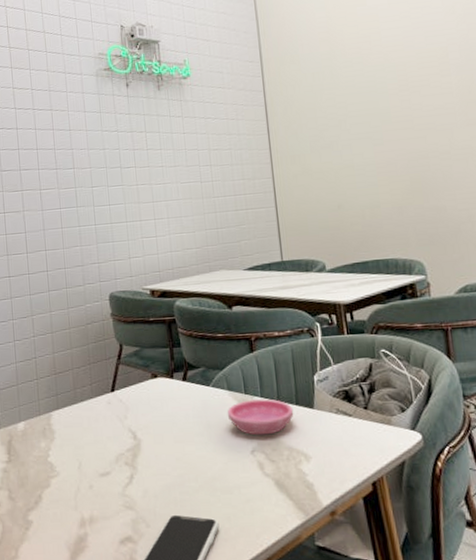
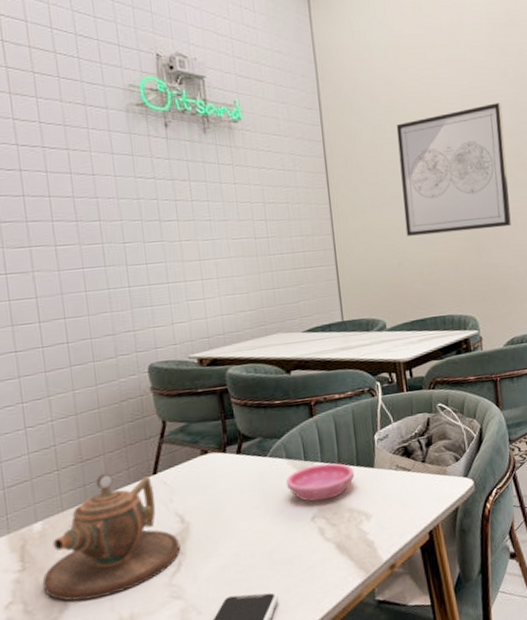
teapot: none [23,387,133,496] -> present [42,473,181,601]
wall art: none [335,41,462,179] -> present [396,103,511,236]

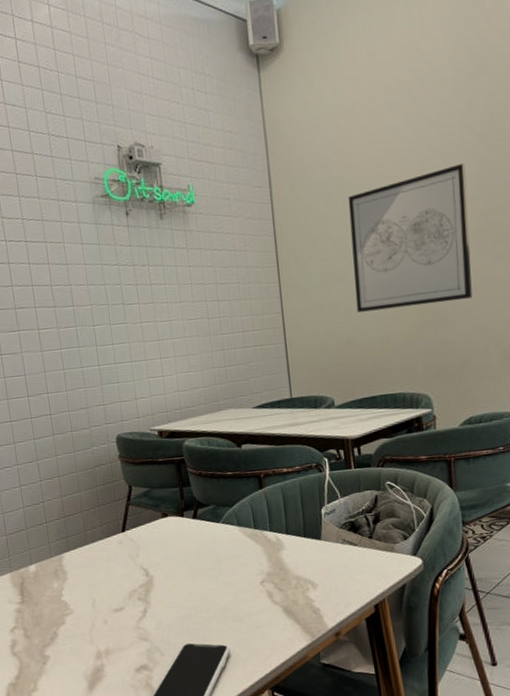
teapot: present [42,473,181,601] -> none [37,528,146,633]
saucer: present [286,463,355,502] -> none [237,532,302,567]

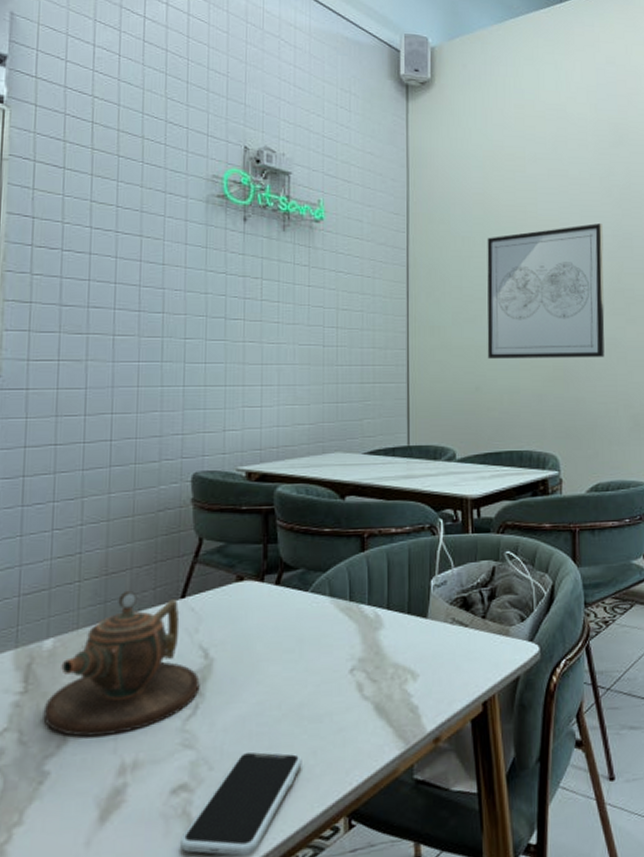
teapot: none [37,528,146,633] -> present [43,591,200,737]

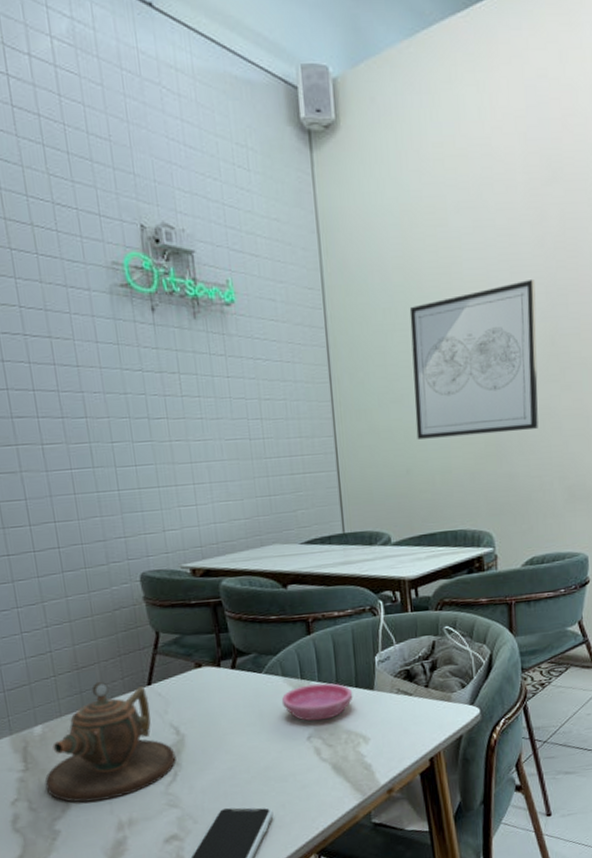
saucer: none [326,607,404,651] -> present [281,683,353,721]

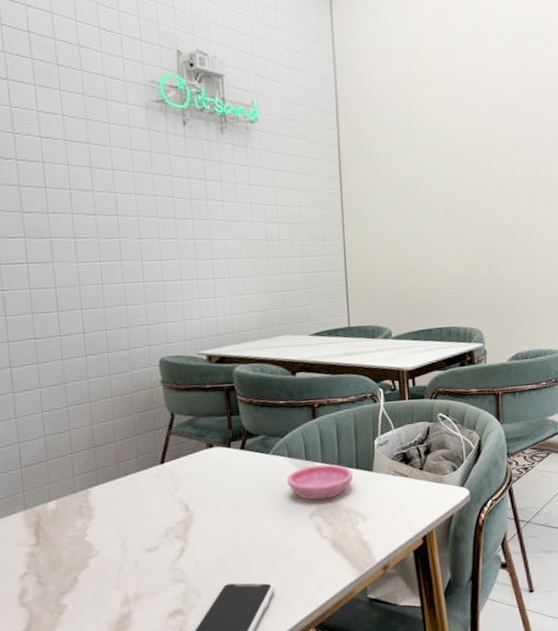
teapot: present [44,682,177,803] -> none [54,460,184,577]
wall art: present [409,280,538,439] -> none [412,114,523,246]

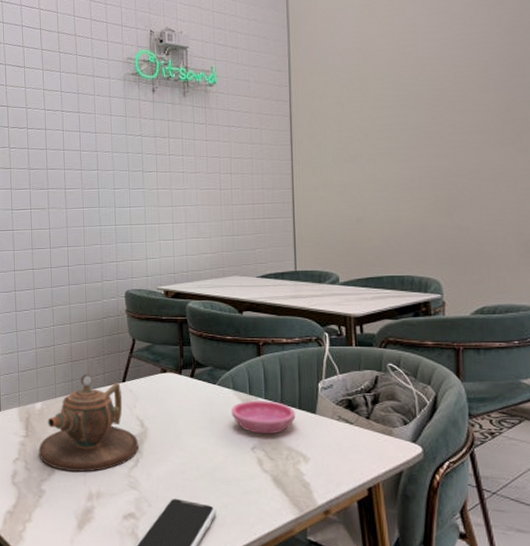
teapot: none [54,460,184,577] -> present [38,374,139,472]

